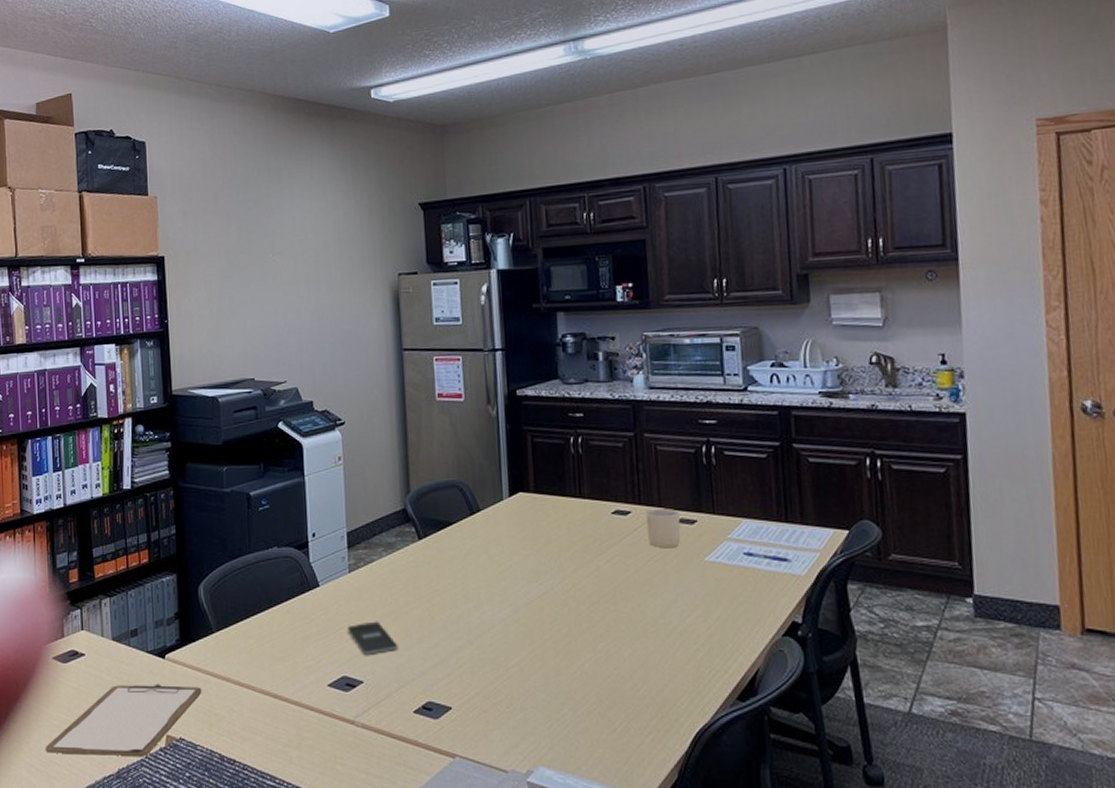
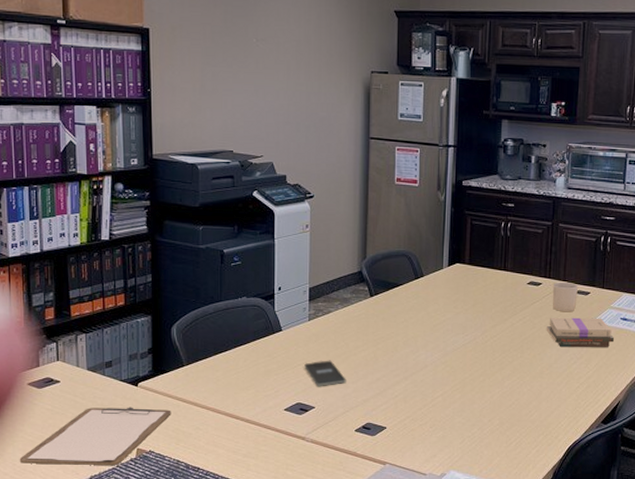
books: none [643,554,740,596] -> present [546,317,615,348]

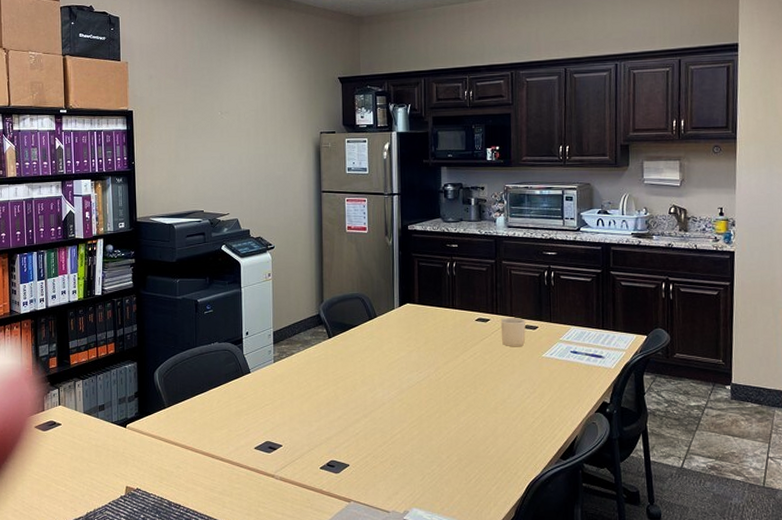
clipboard: present [19,407,171,465] -> none [27,447,155,502]
calculator: present [304,360,346,386] -> none [271,399,310,425]
books: present [546,317,615,348] -> none [497,352,567,383]

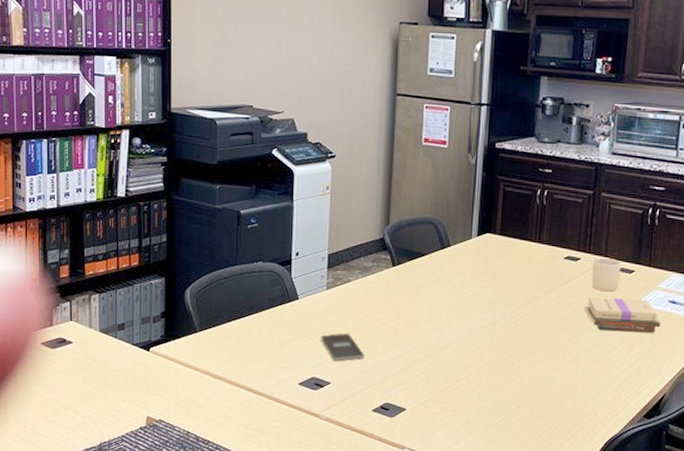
calculator: none [271,399,310,425] -> present [321,333,365,361]
books: none [497,352,567,383] -> present [584,296,661,333]

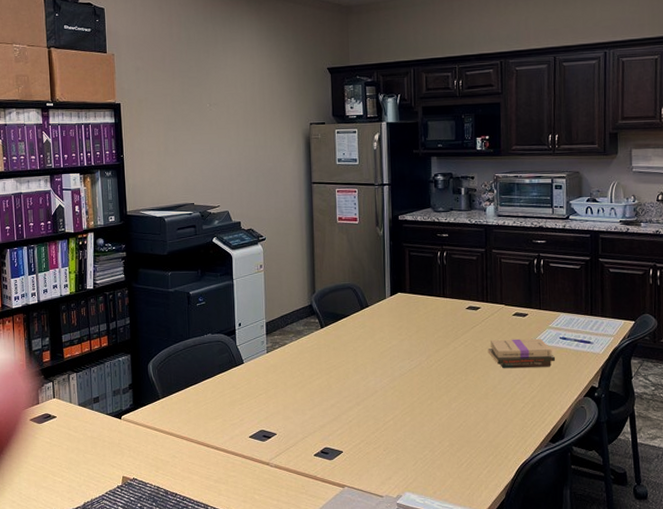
calculator: present [321,333,365,361] -> none [265,389,304,414]
mug: present [591,257,621,292] -> none [491,304,516,335]

